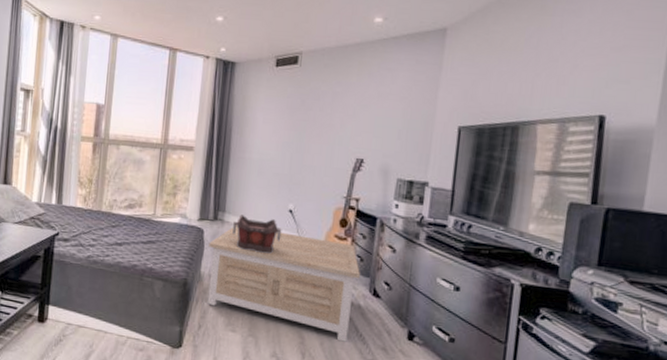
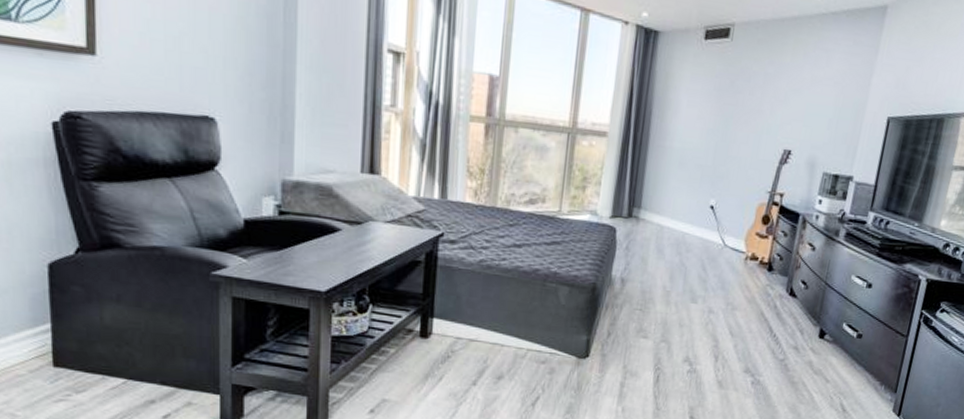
coffee table: present [207,225,360,342] -> none [618,222,779,343]
decorative container: present [232,215,282,254] -> none [648,211,702,255]

